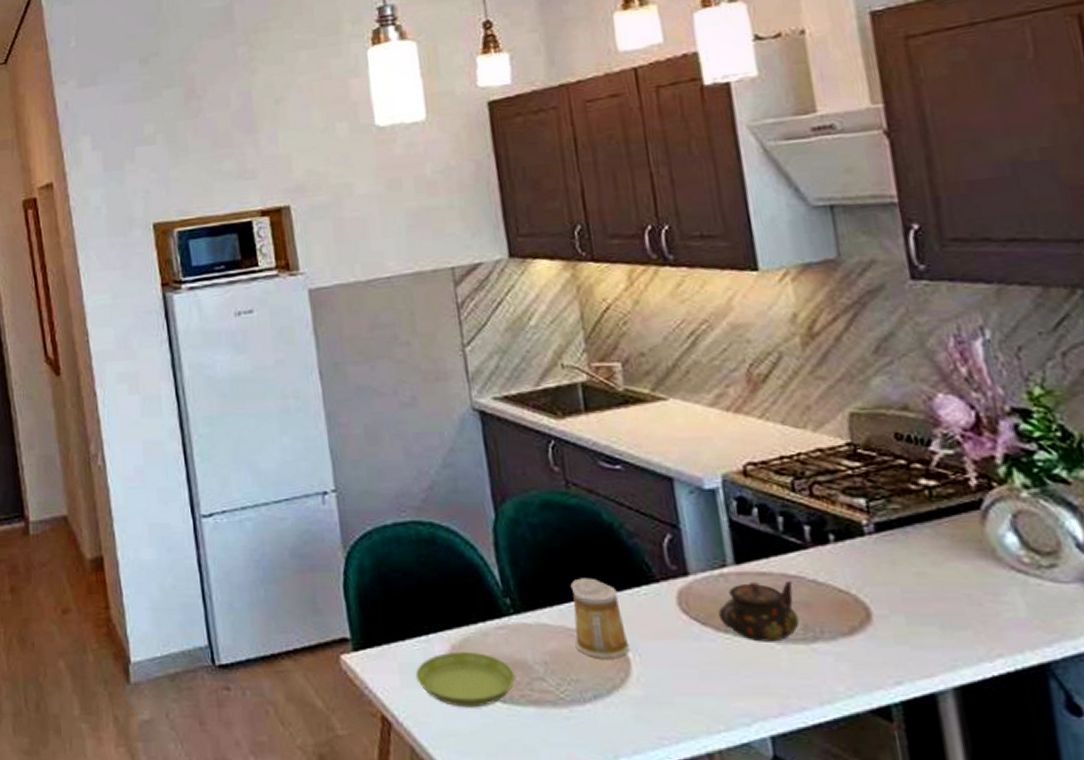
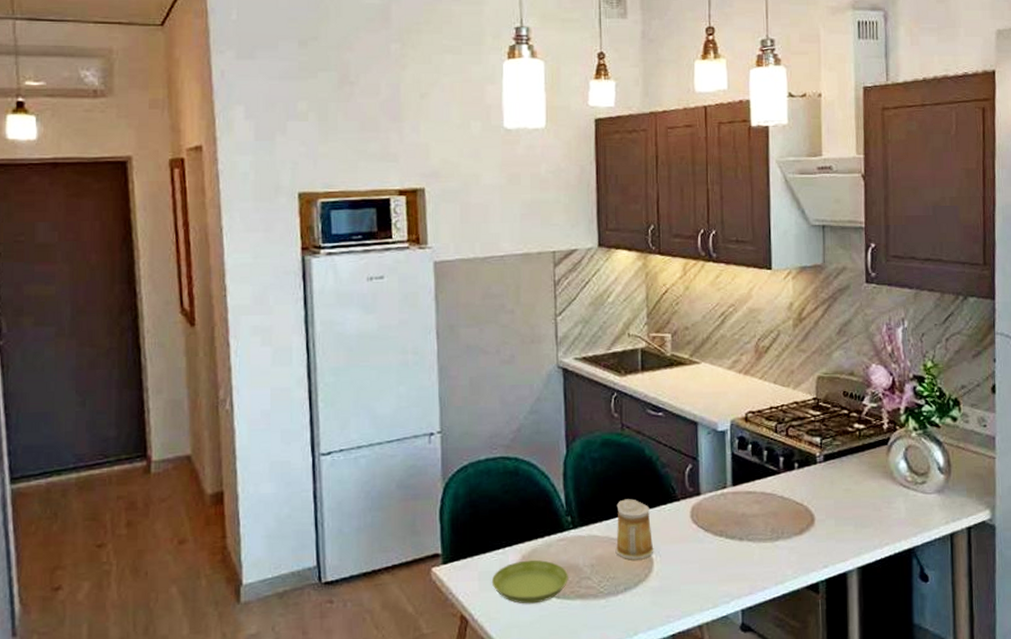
teapot: present [718,580,800,642] -> none [717,497,769,542]

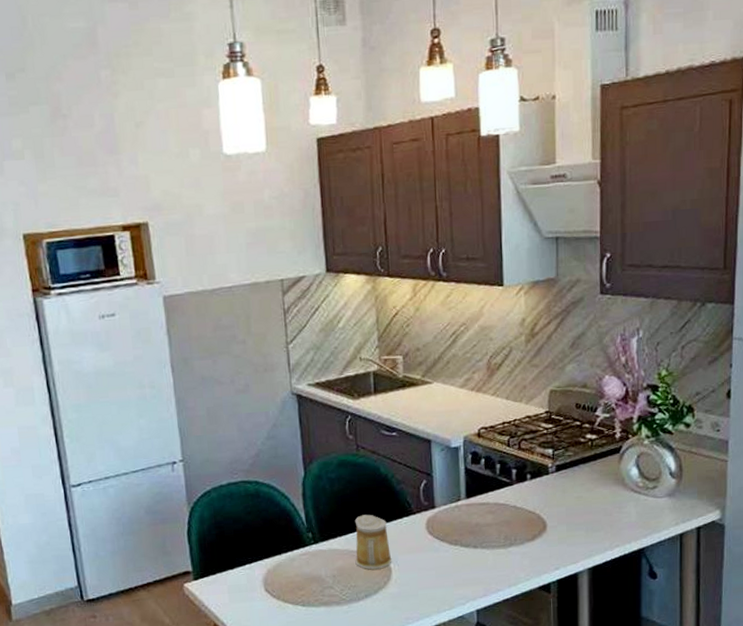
saucer: present [491,559,568,604] -> none [240,573,312,613]

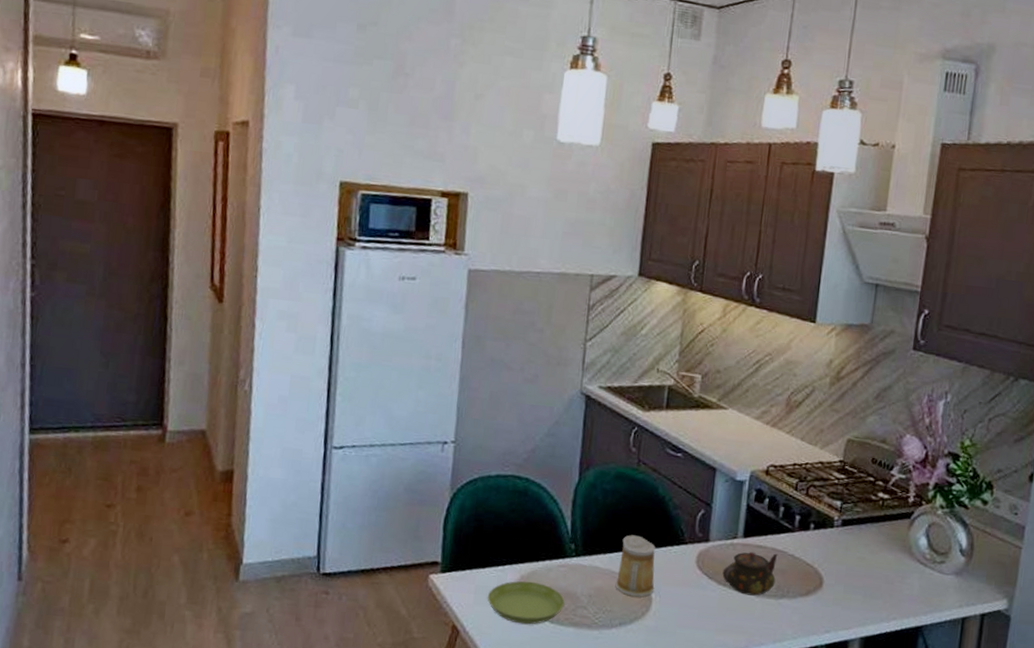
saucer: none [240,573,312,613] -> present [487,580,565,625]
teapot: none [452,507,502,550] -> present [722,551,778,596]

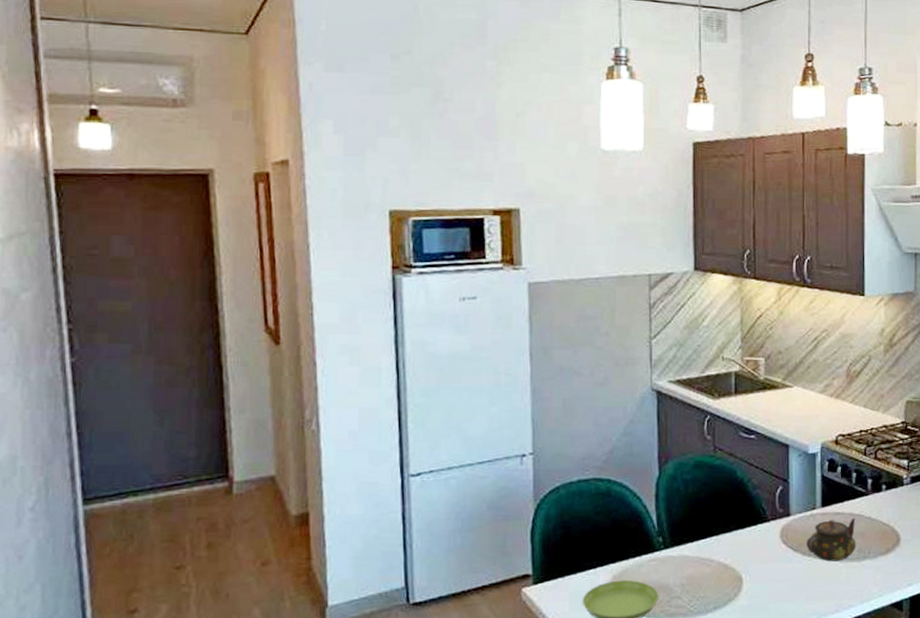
mug: present [615,535,655,598] -> none [705,520,744,580]

